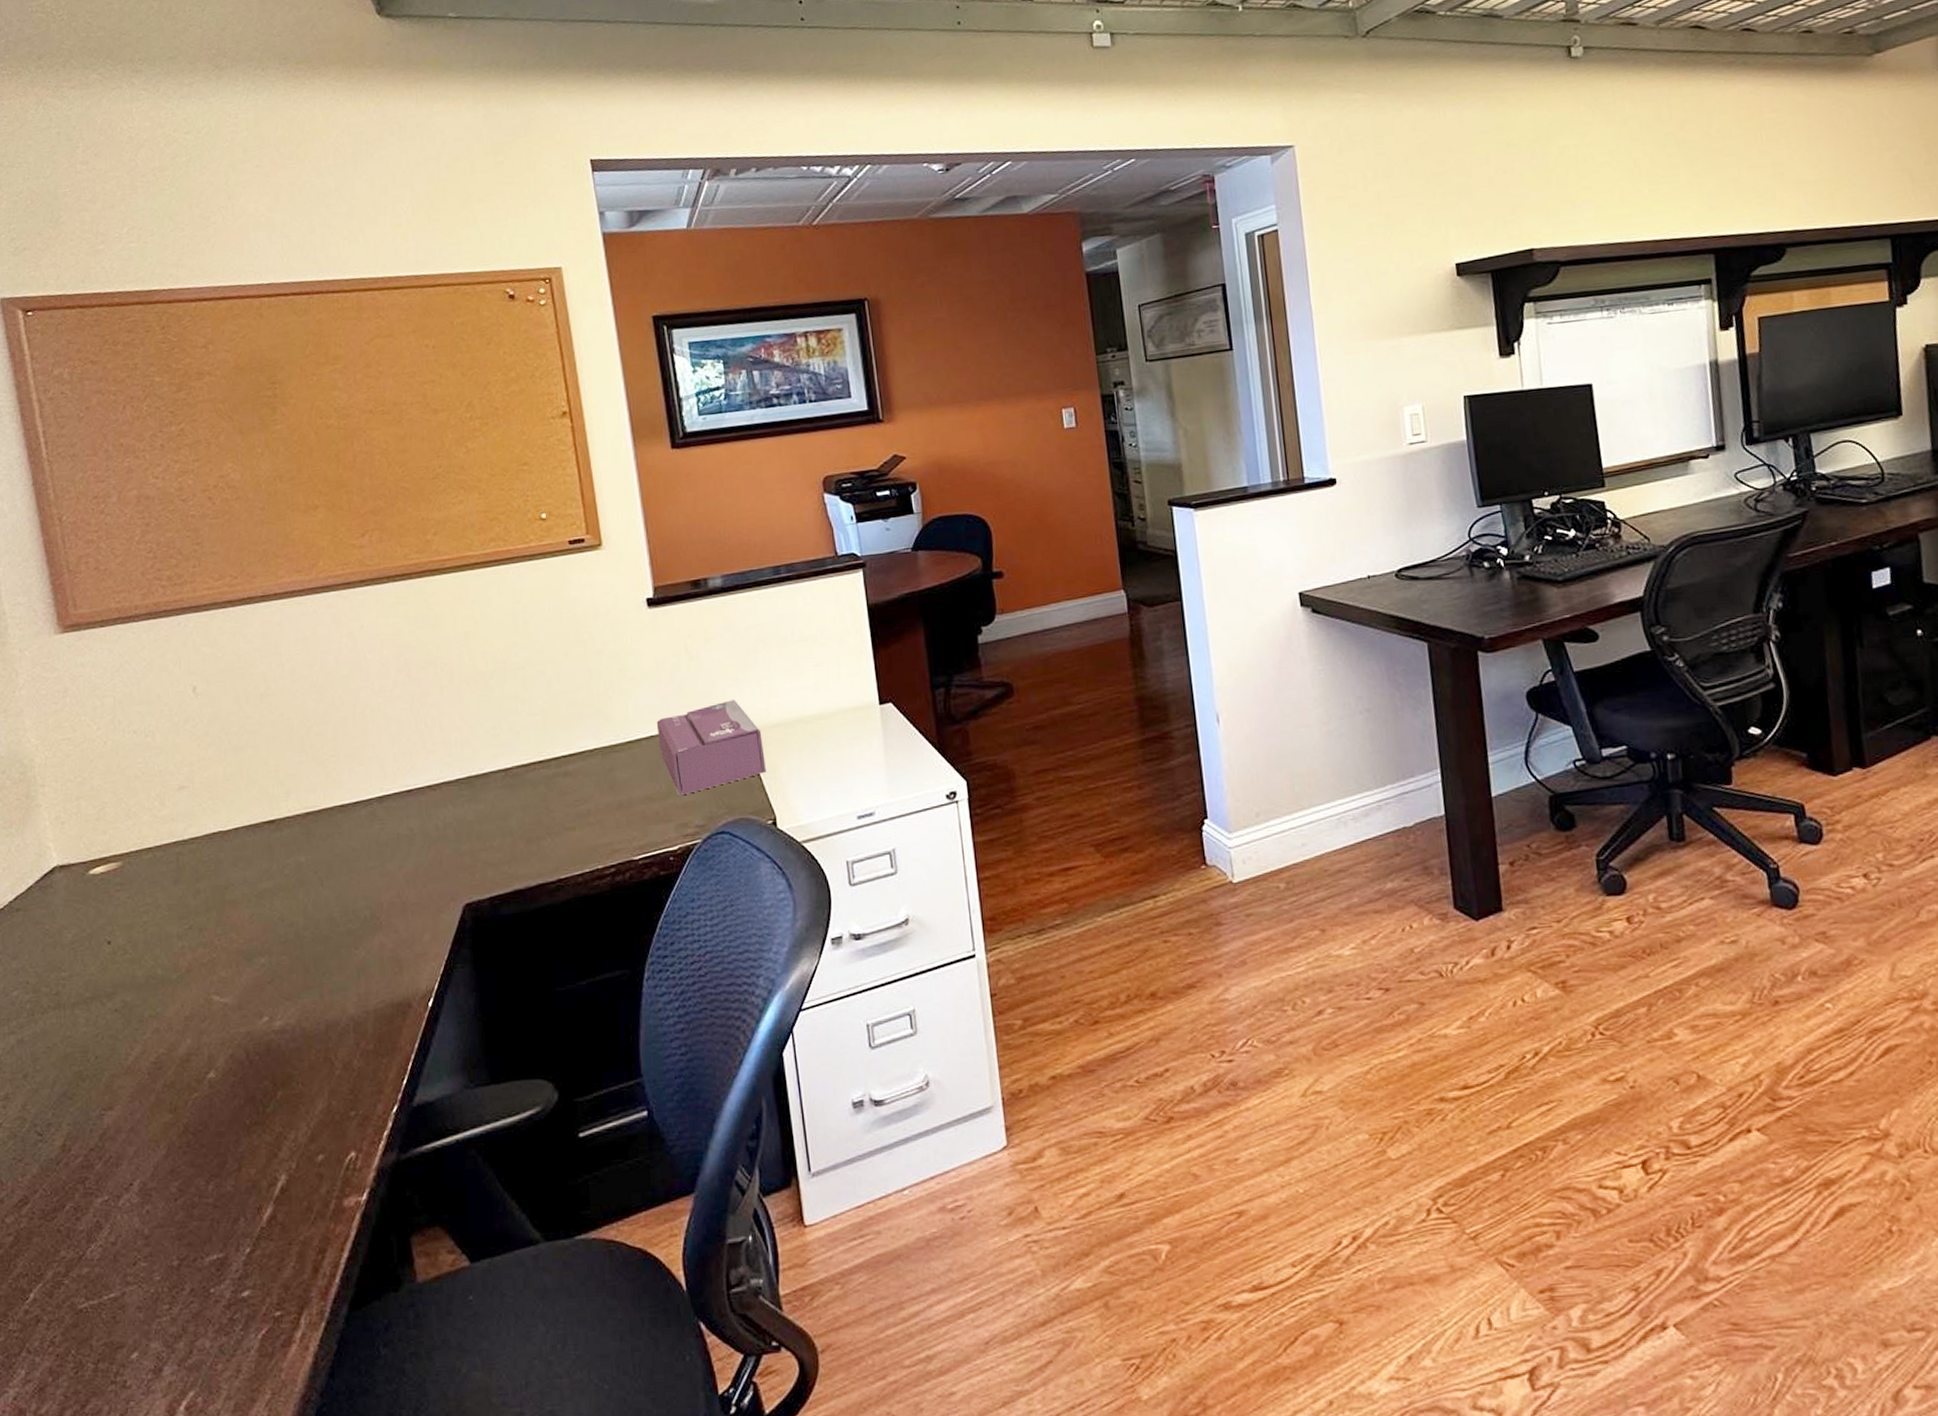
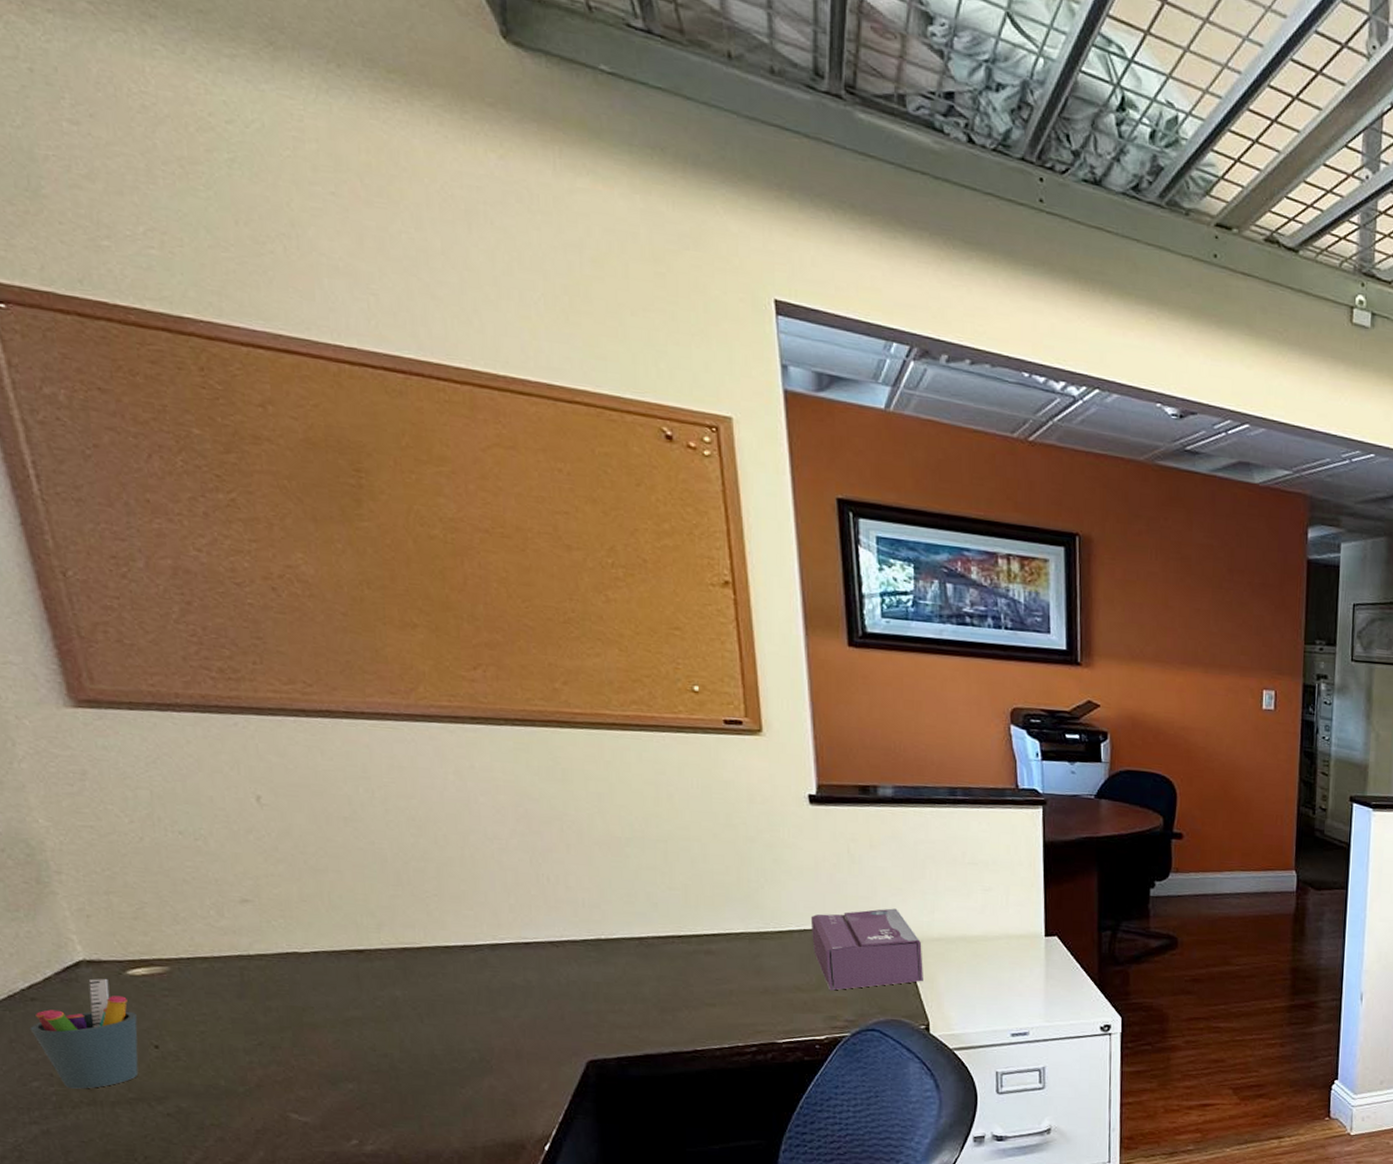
pen holder: none [15,881,95,994] -> present [31,979,139,1089]

